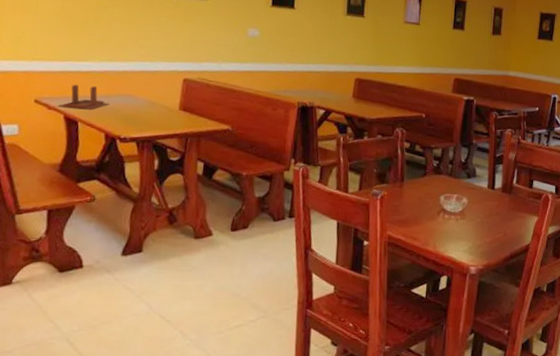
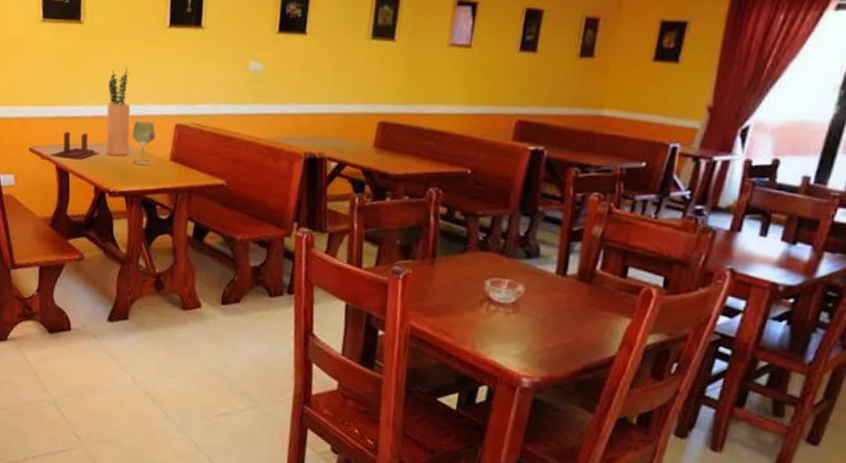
vase: none [115,29,140,107] -> present [106,67,131,157]
wine glass: none [141,76,165,115] -> present [132,121,156,166]

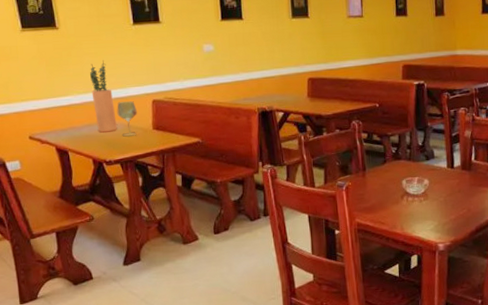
napkin holder: present [49,131,101,160] -> none [48,118,93,141]

